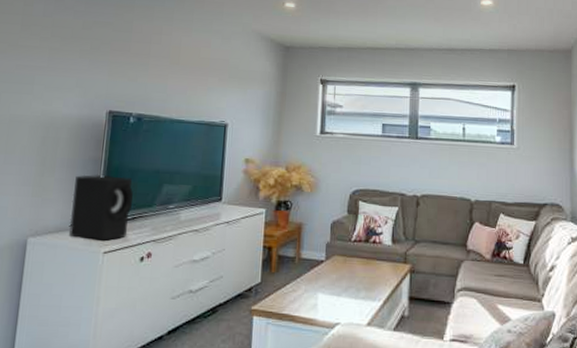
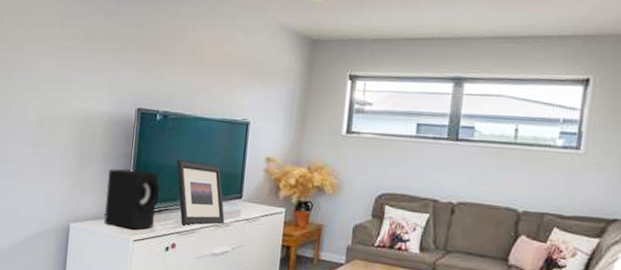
picture frame: none [152,163,204,232] -> present [177,159,225,225]

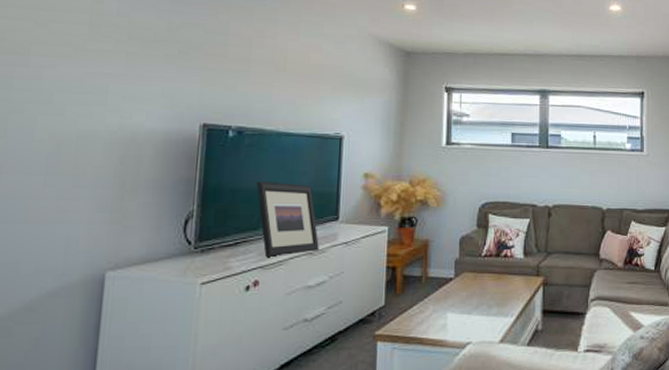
speaker: present [104,168,159,231] -> none [158,195,235,271]

